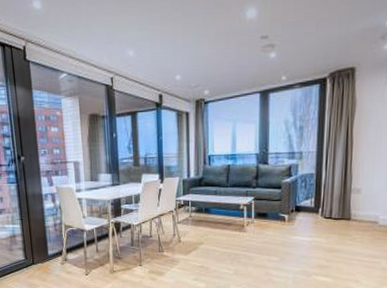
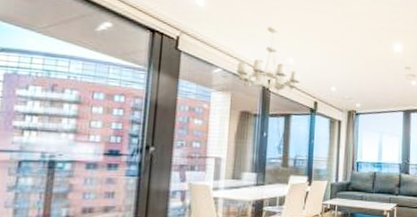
chandelier: none [79,17,142,93] -> present [235,27,300,95]

